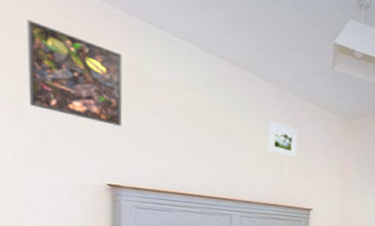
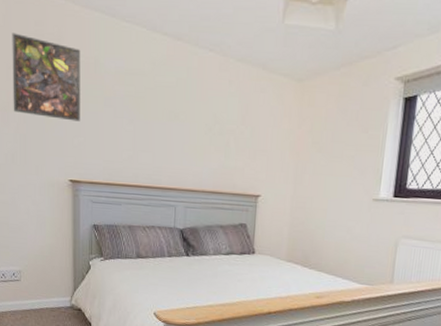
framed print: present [267,121,298,158] -> none [211,96,244,136]

